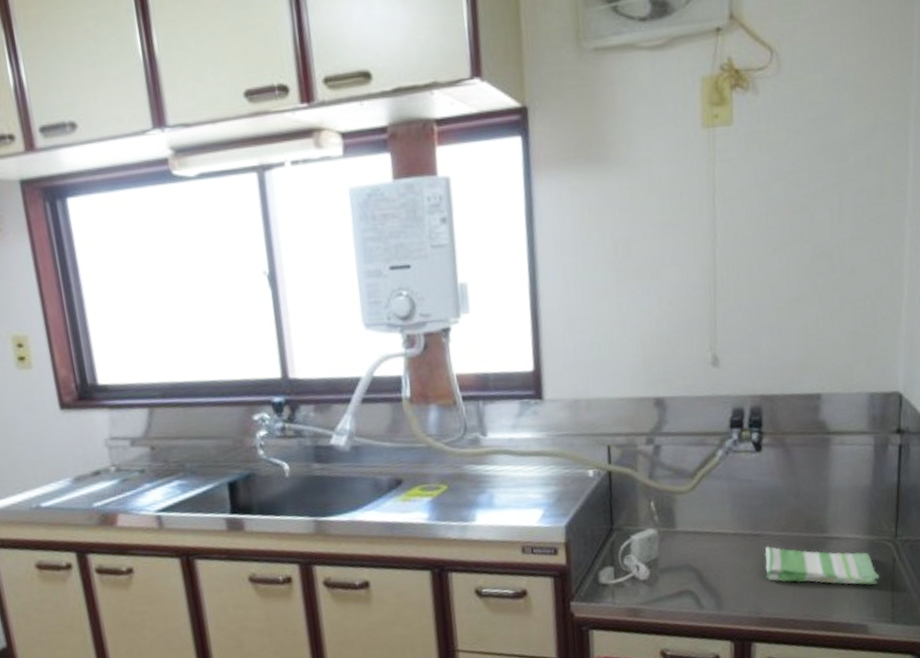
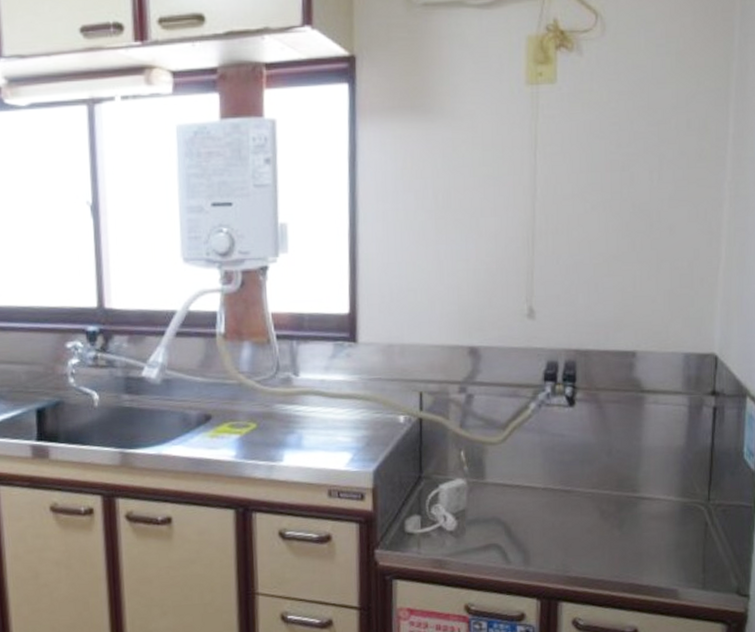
dish towel: present [763,546,880,585] -> none [573,503,692,549]

